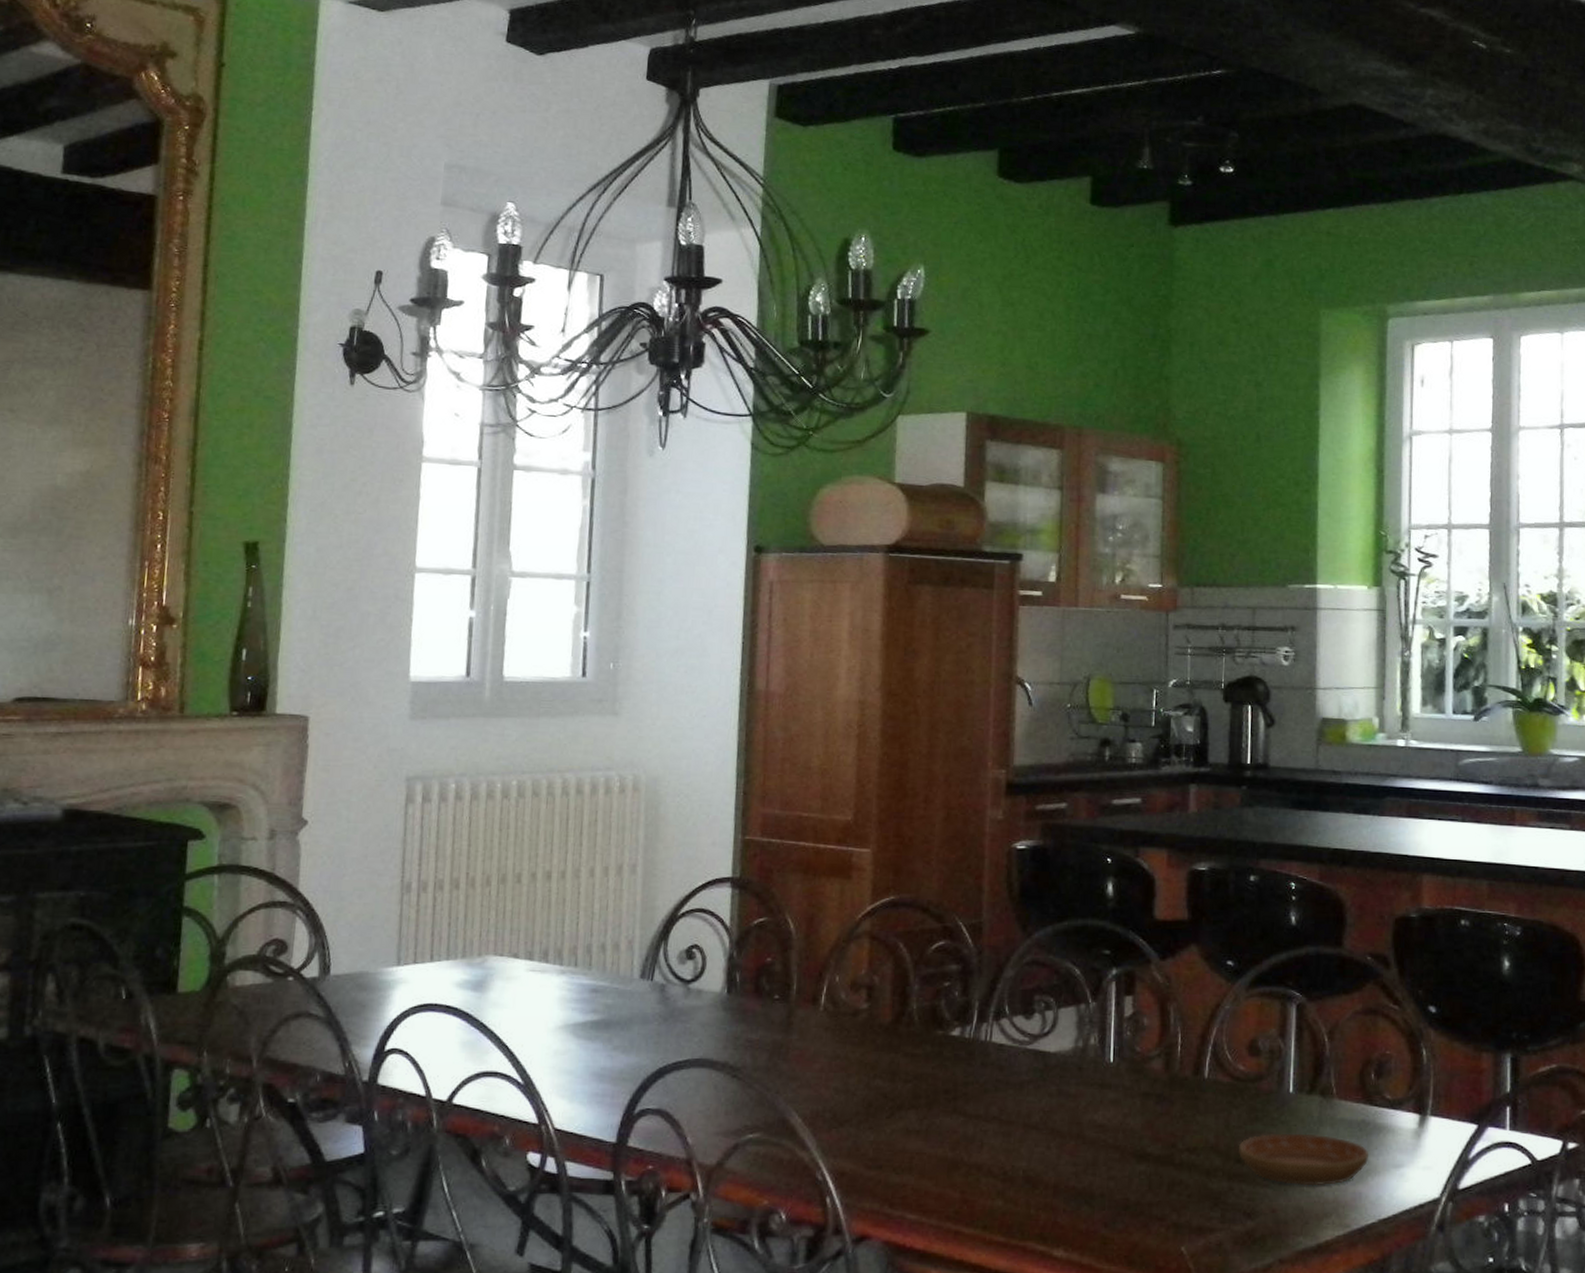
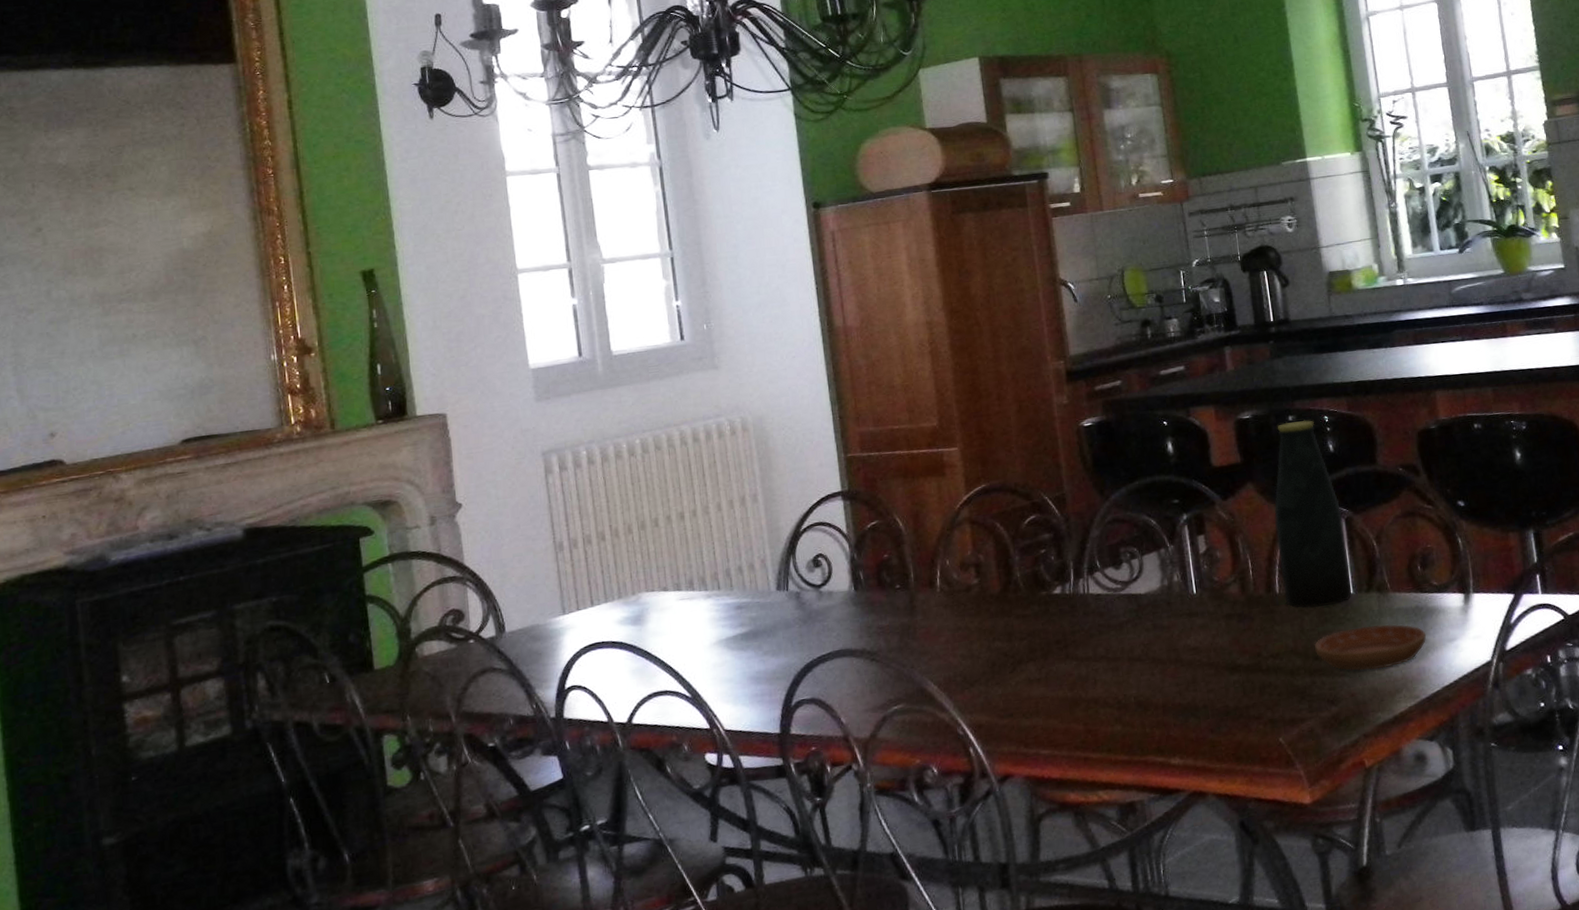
bottle: none [1213,882,1294,1103] -> present [1274,420,1352,608]

